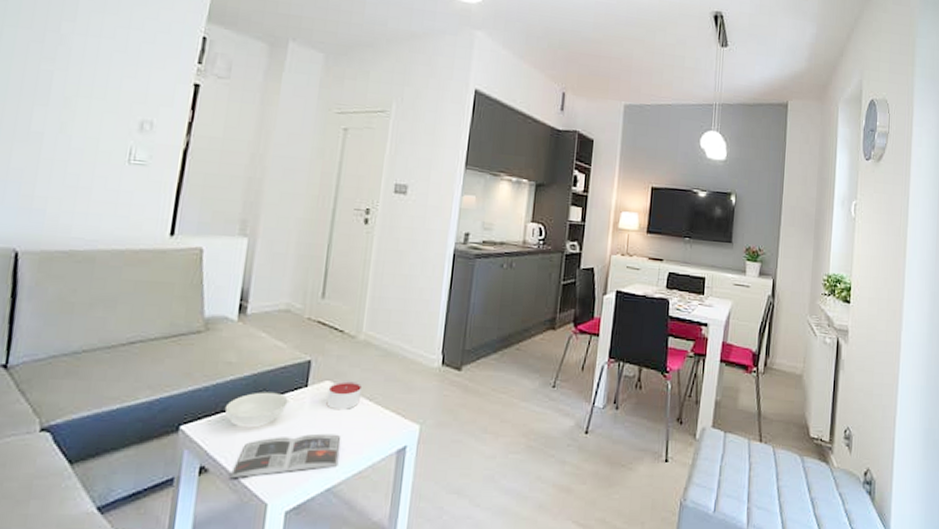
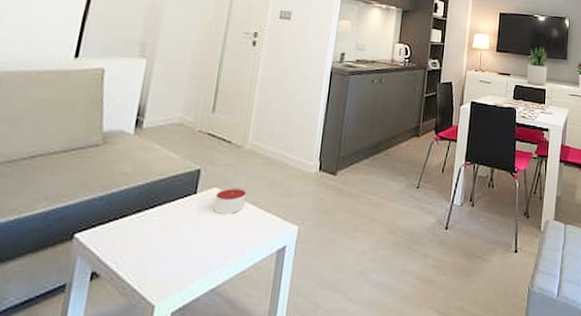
bowl: present [224,392,288,428] -> none [118,199,178,234]
magazine: present [230,433,340,479] -> none [120,237,225,283]
planter: none [682,227,709,274] -> present [526,46,548,86]

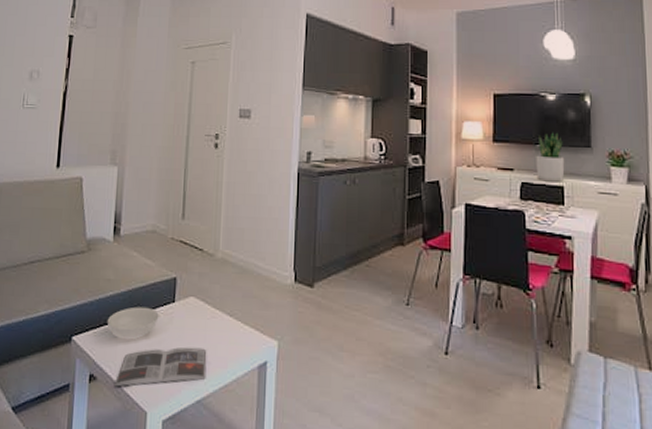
bowl: none [118,199,178,234] -> present [107,306,159,340]
magazine: none [120,237,225,283] -> present [115,347,207,387]
candle: present [213,188,246,215] -> none [192,297,222,326]

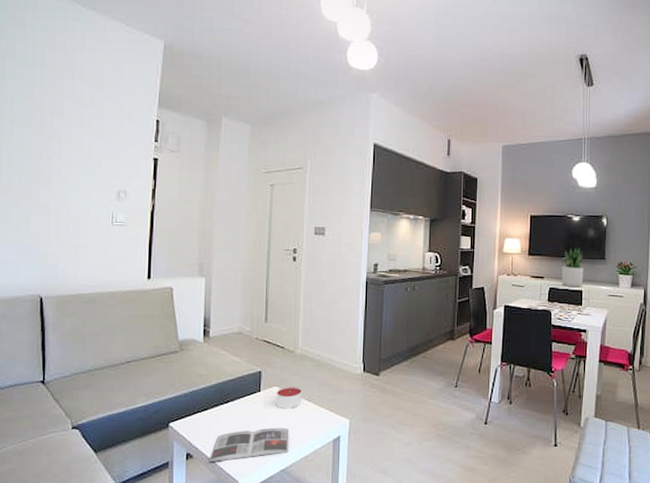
bowl: present [107,306,159,340] -> none [200,396,247,424]
candle: none [192,297,222,326] -> present [276,387,302,410]

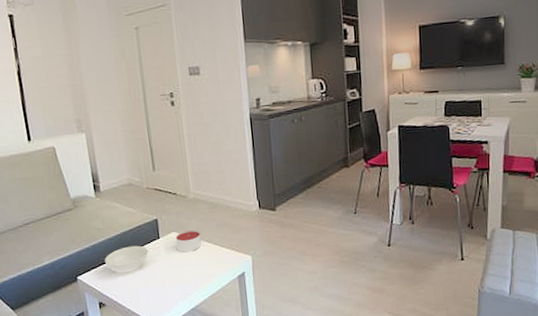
bowl: none [200,396,247,424] -> present [104,245,149,273]
magazine: present [209,427,289,463] -> none [121,269,196,309]
planter: present [561,247,584,287] -> none [457,54,482,99]

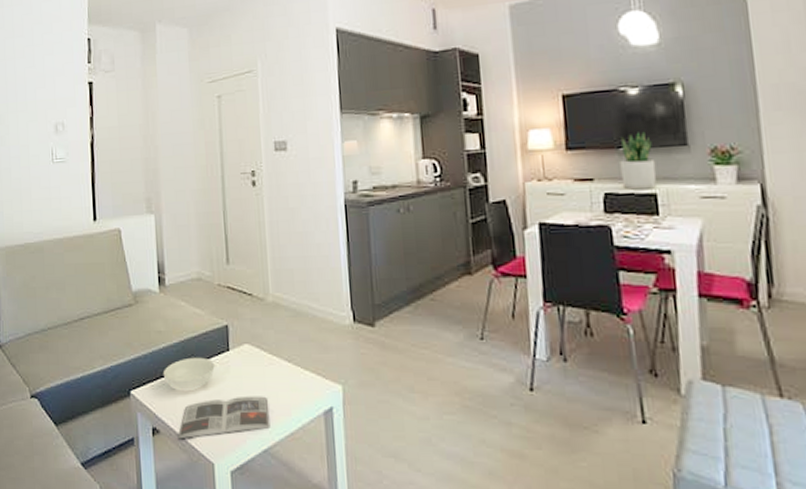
magazine: none [121,269,196,309] -> present [178,396,270,439]
candle: present [175,230,201,253] -> none [248,344,279,373]
planter: none [457,54,482,99] -> present [620,131,657,190]

